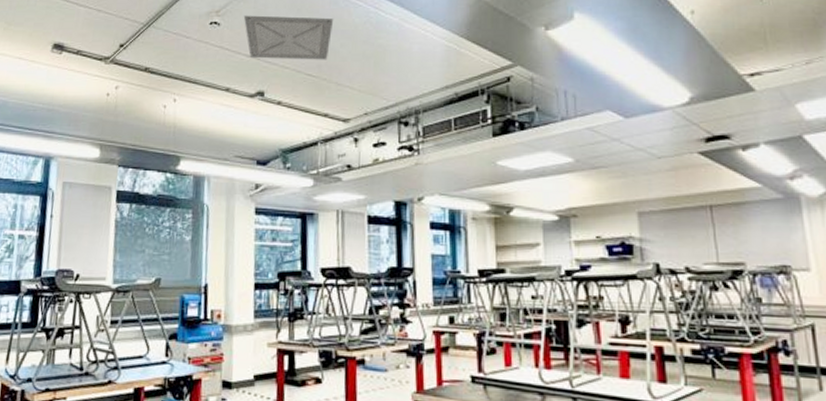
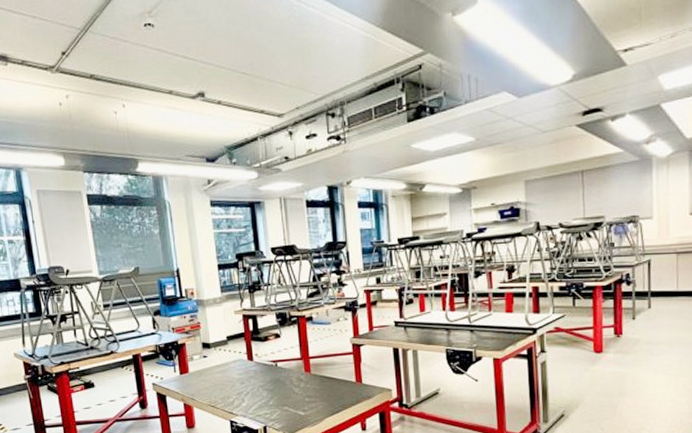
ceiling vent: present [243,15,334,60] -> none [175,13,261,60]

